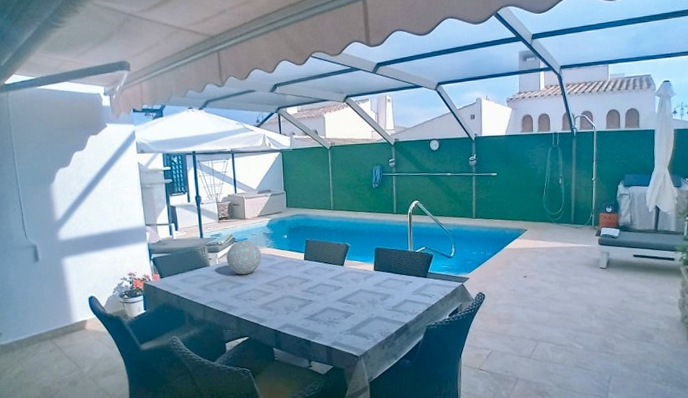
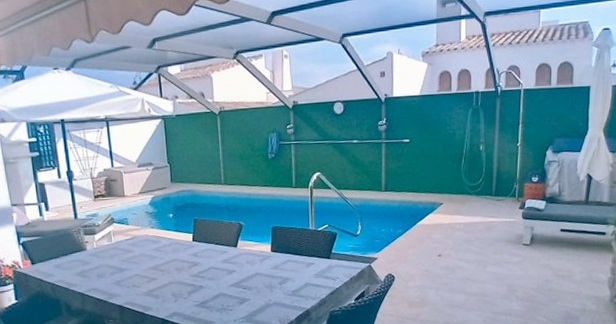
decorative orb: present [226,240,262,274] -> none [105,220,145,259]

